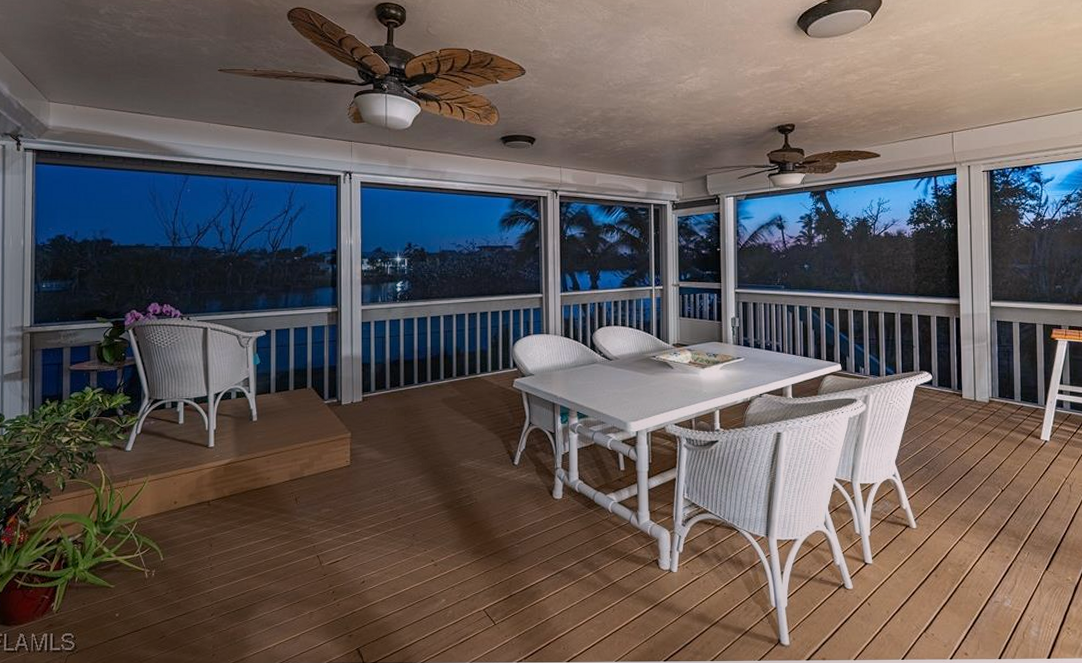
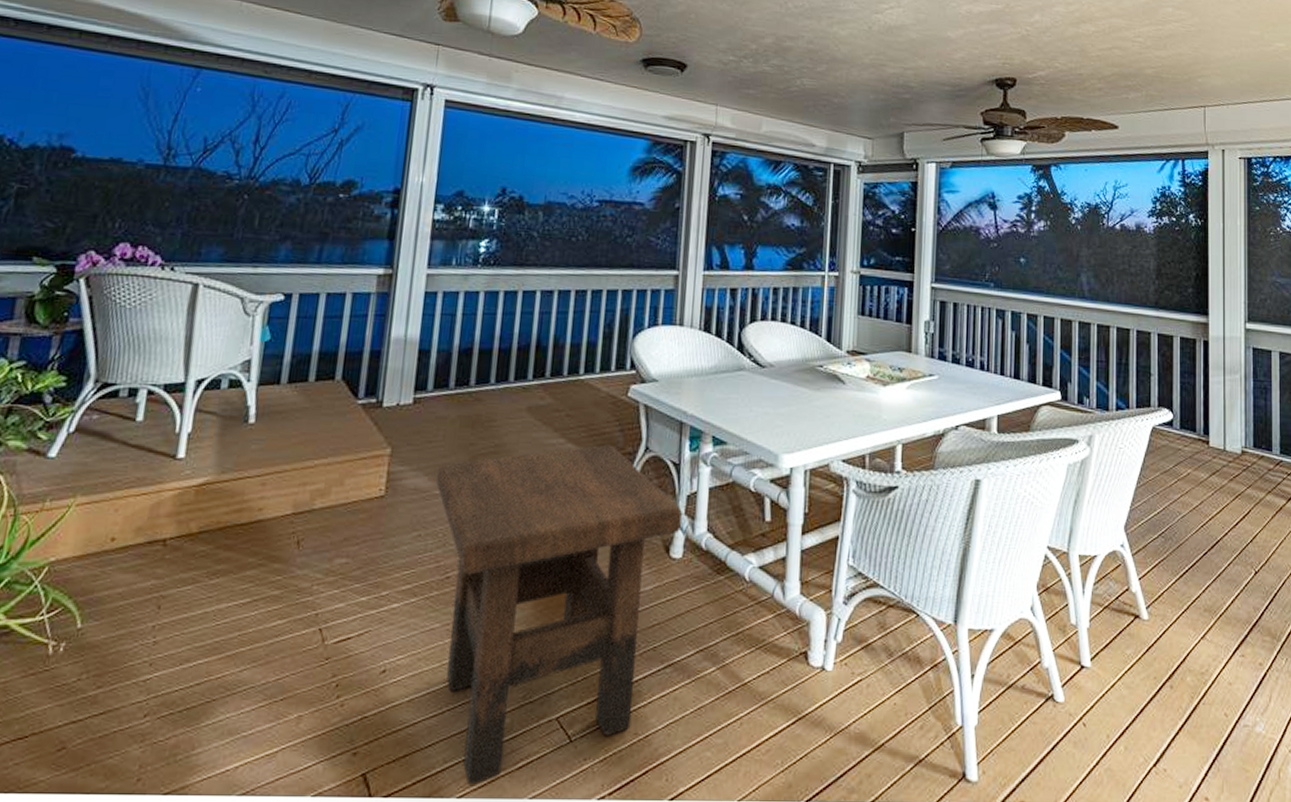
side table: none [385,422,560,654] -> present [436,444,683,785]

